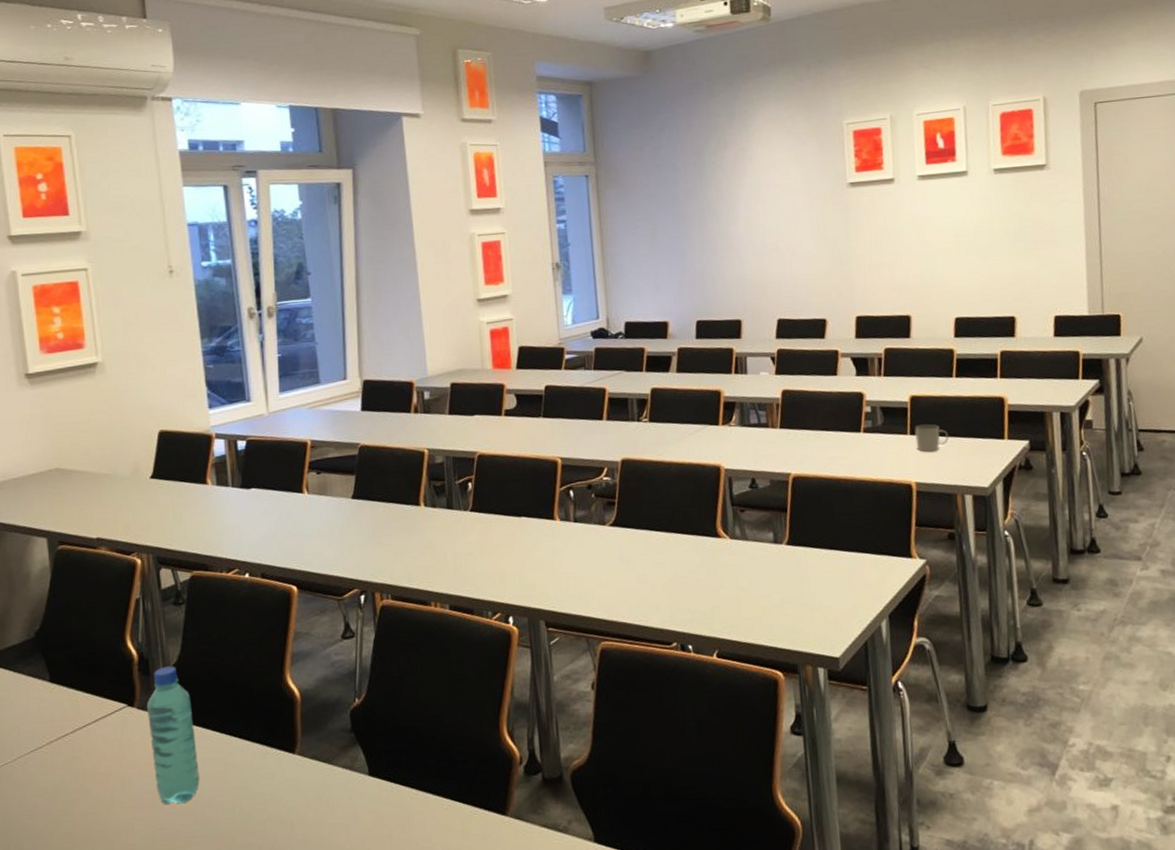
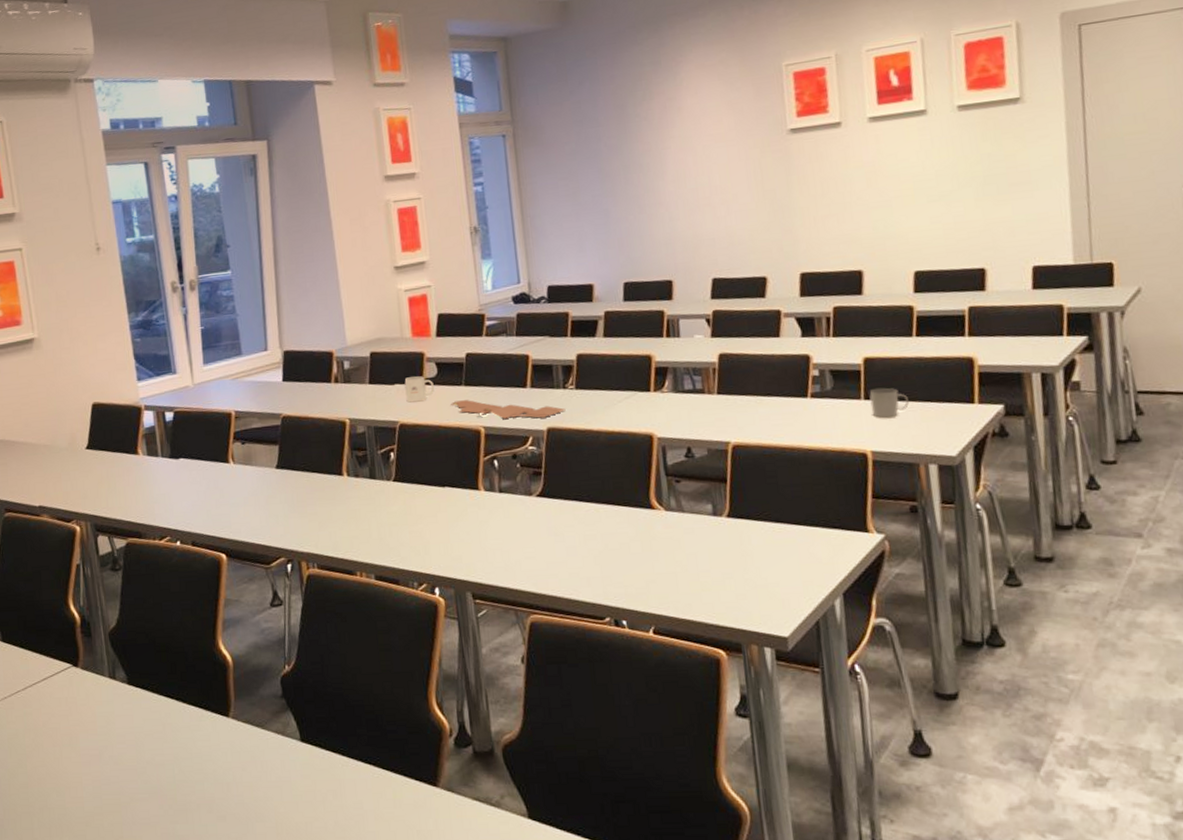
water bottle: present [146,666,200,804] -> none [89,629,141,761]
mug: none [484,407,513,434] -> present [404,376,434,403]
papers: none [529,431,640,450] -> present [451,400,566,419]

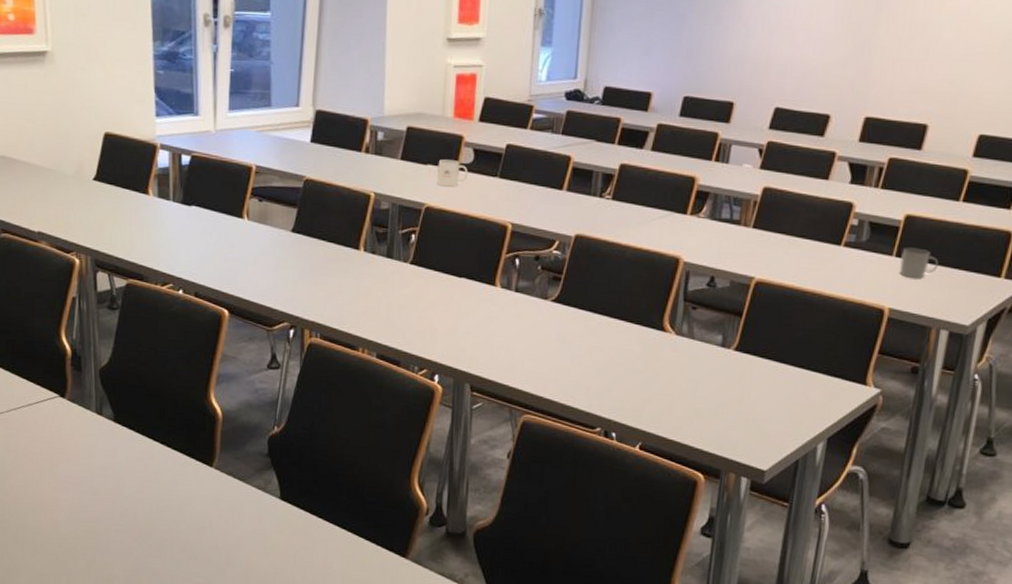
papers: present [451,400,566,419] -> none [482,192,598,224]

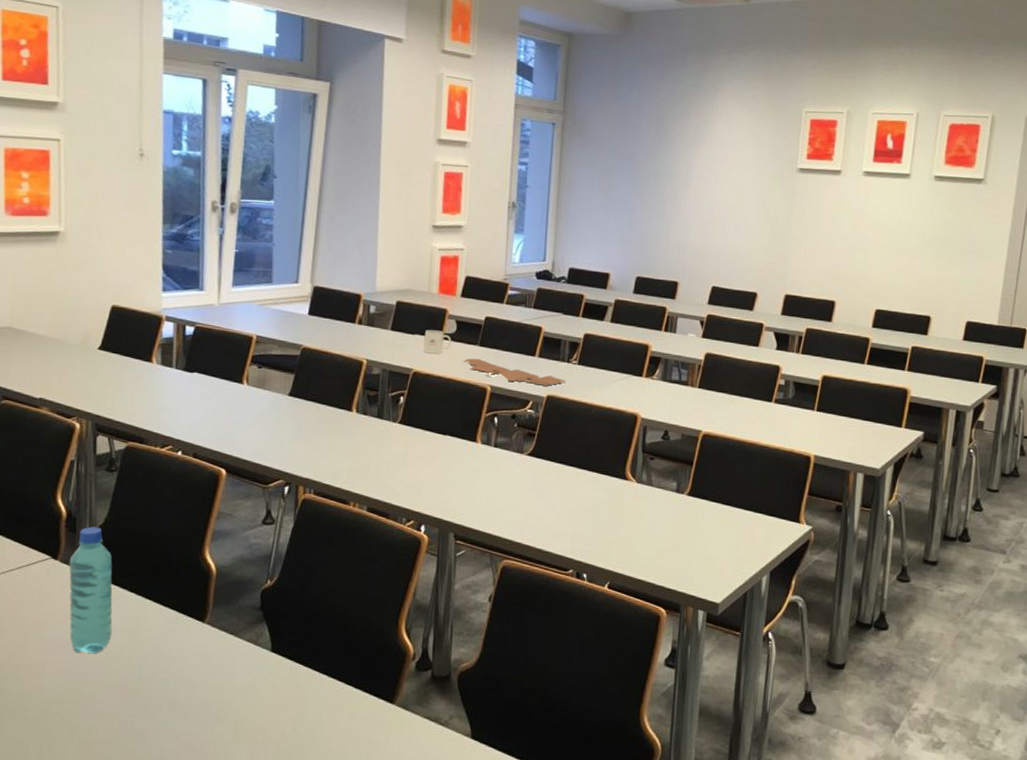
water bottle: none [76,365,122,493] -> present [69,526,113,654]
papers: none [482,192,598,224] -> present [464,358,566,386]
mug: present [899,247,938,280] -> none [821,403,851,430]

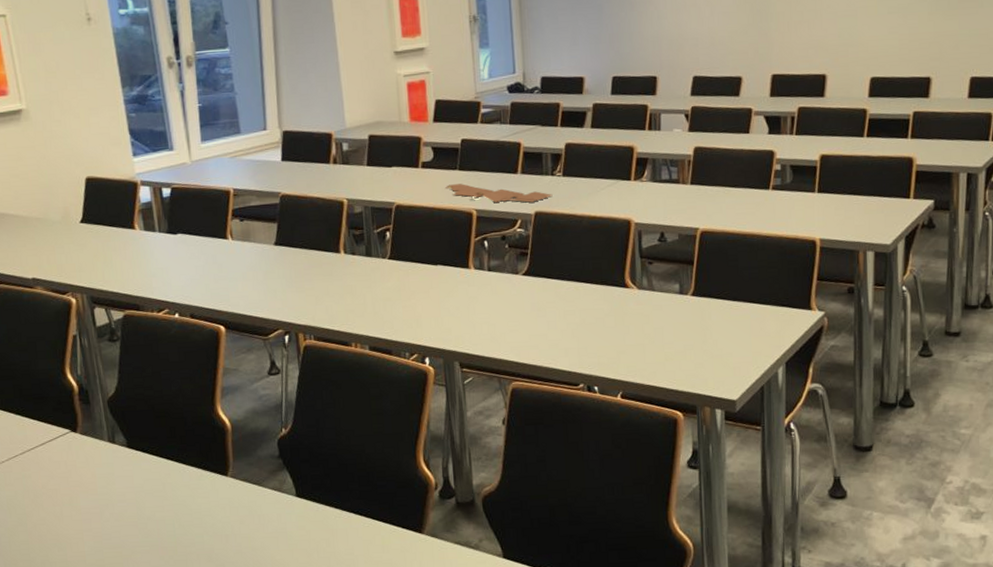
water bottle: present [69,526,113,654] -> none [88,396,141,518]
mug: present [423,330,451,354] -> none [401,160,430,185]

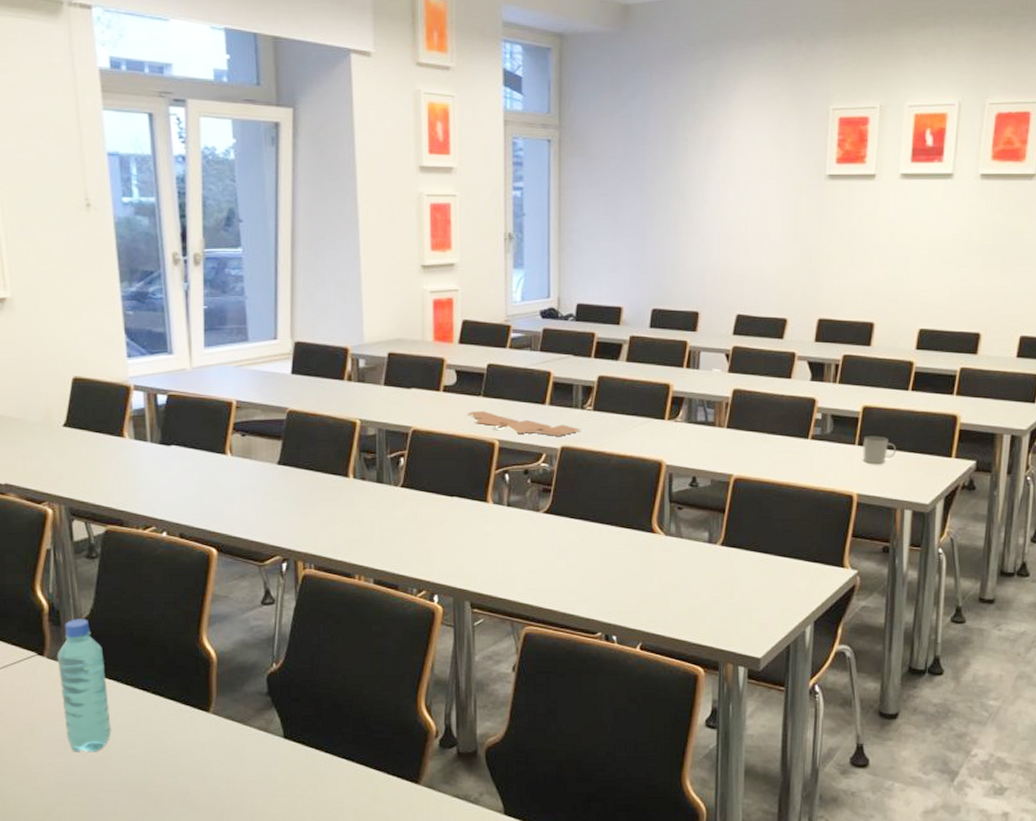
water bottle: none [88,396,141,518] -> present [57,619,111,753]
mug: none [822,182,855,211] -> present [863,436,896,465]

